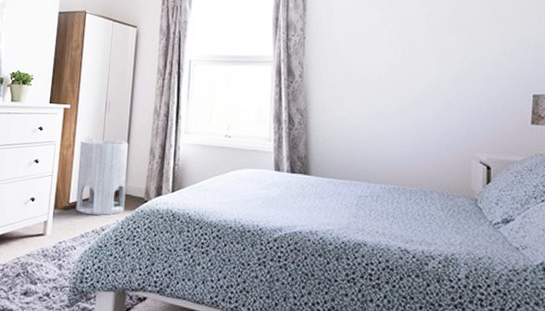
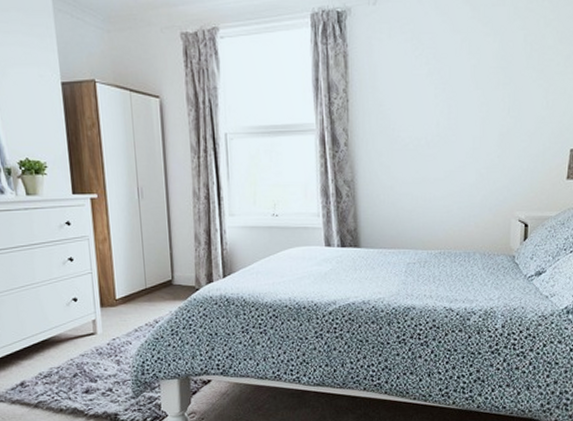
cylinder: present [75,137,129,215] -> none [116,226,176,308]

